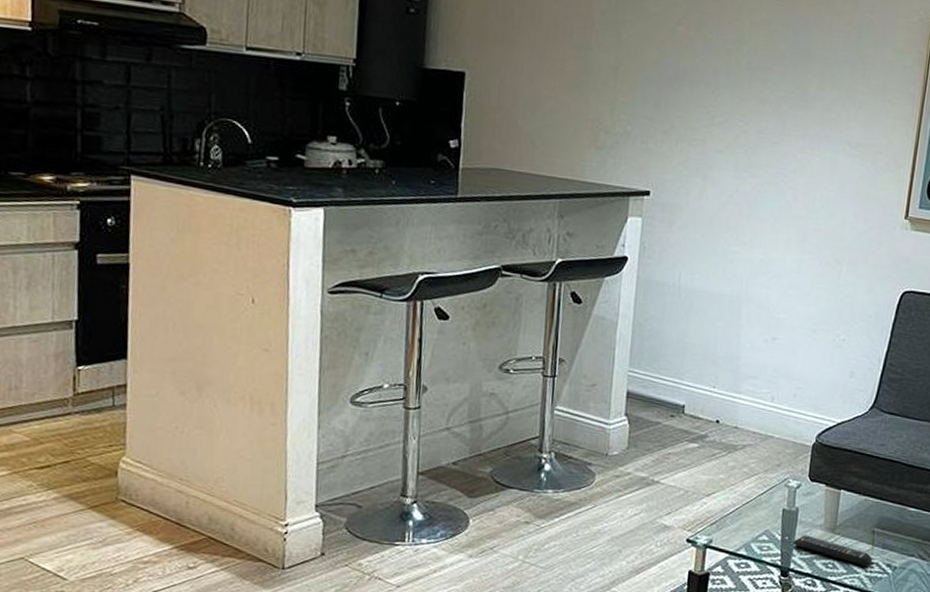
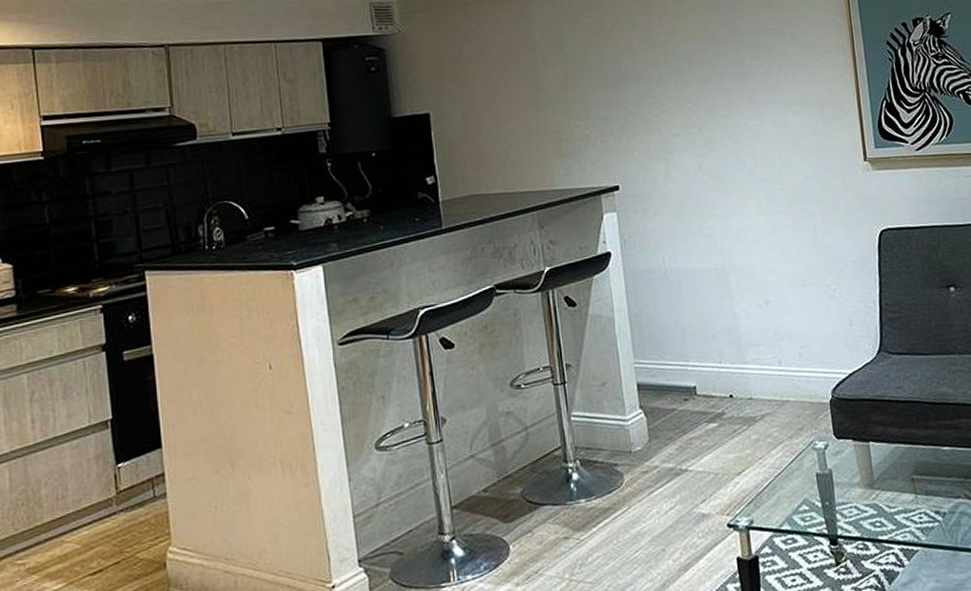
remote control: present [793,535,873,567] -> none [834,496,920,519]

